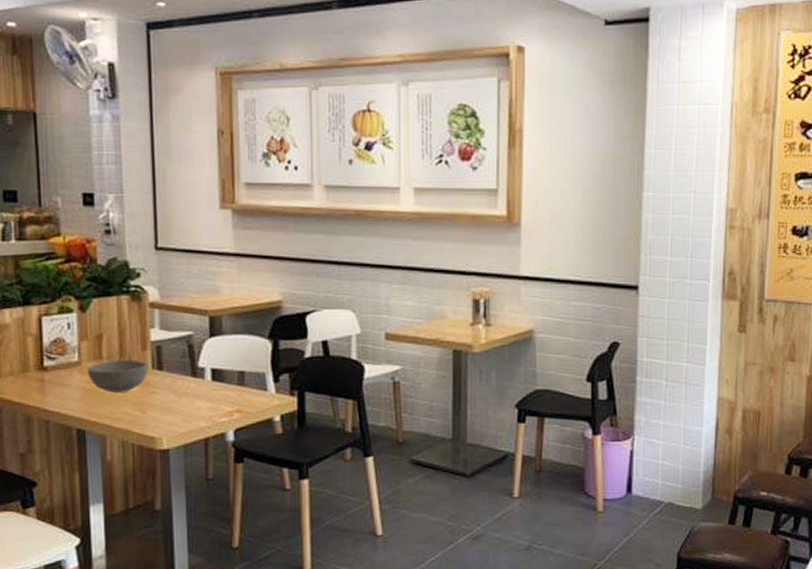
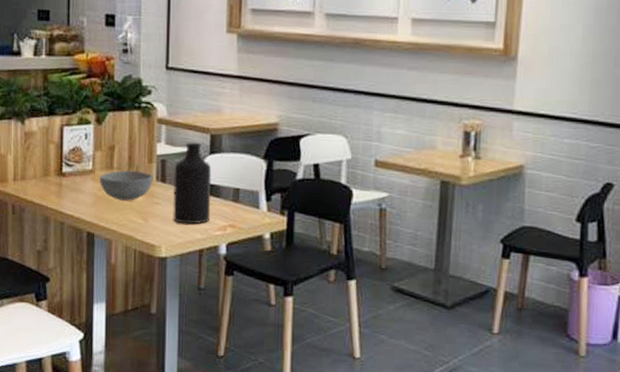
bottle: none [171,325,215,413] -> present [173,142,212,225]

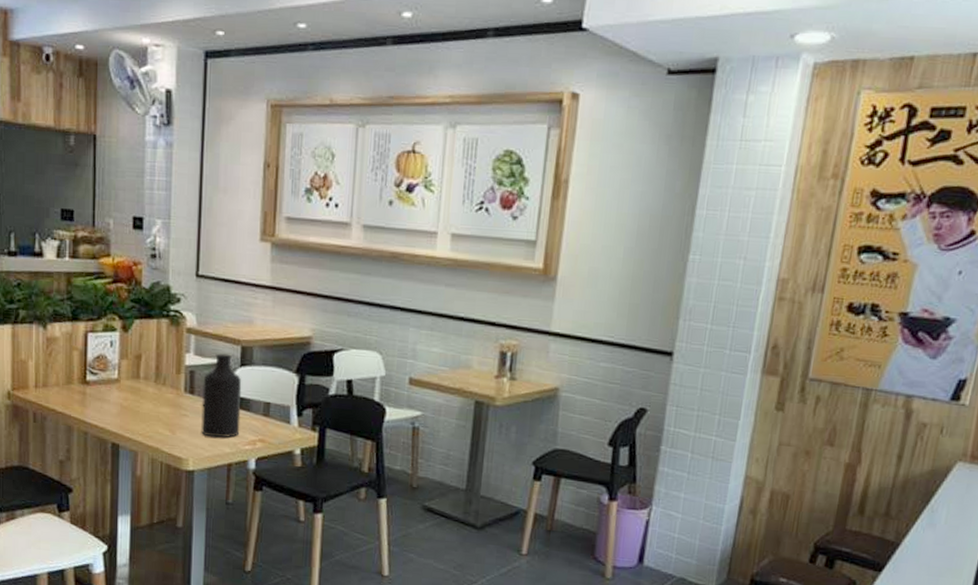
bowl: present [100,170,153,201] -> none [125,380,182,412]

